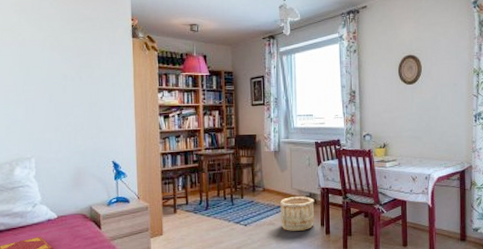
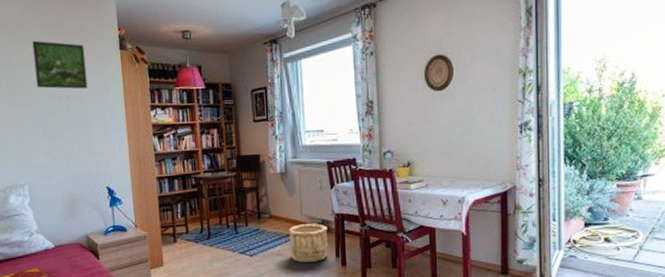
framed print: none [48,25,100,72] -> present [32,40,88,89]

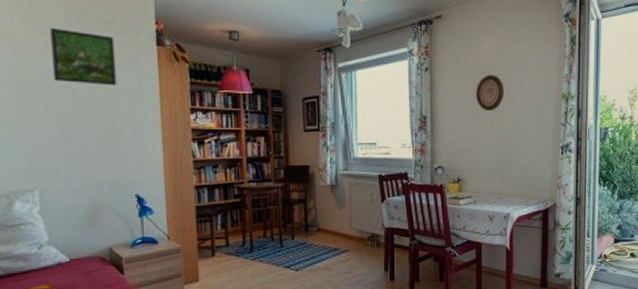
wooden bucket: present [288,224,329,262] -> none [336,237,377,277]

